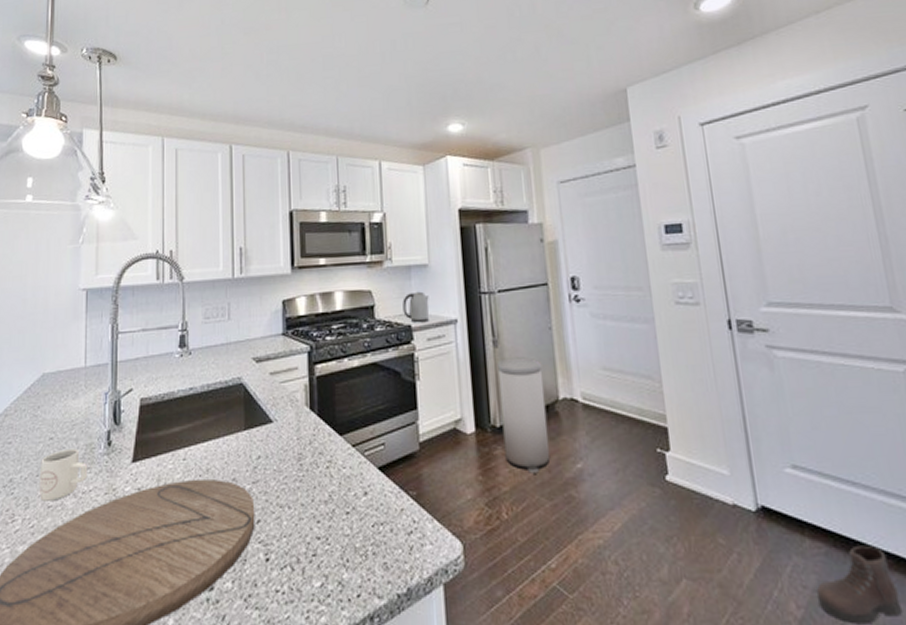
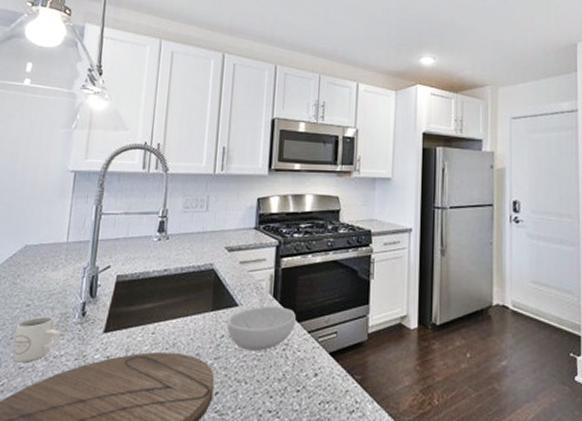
bowl: none [263,419,337,471] -> present [227,306,296,351]
kettle: present [403,291,430,323] -> none [365,201,389,229]
pedal bin: present [498,357,551,474] -> none [441,266,481,367]

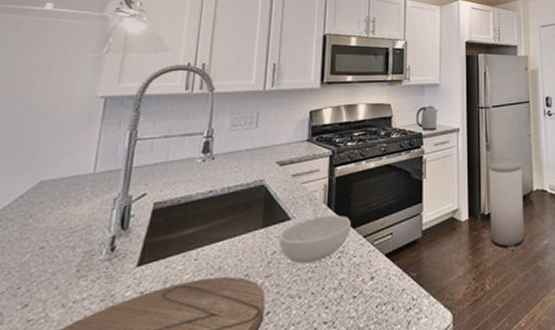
mug: present [12,316,62,363] -> none [18,256,84,315]
kettle: none [365,201,389,229] -> present [416,105,438,131]
pedal bin: none [441,266,481,367] -> present [489,158,525,251]

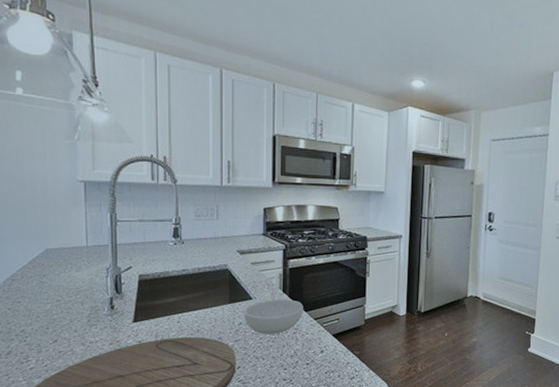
kettle: present [416,105,438,131] -> none [361,212,382,236]
pedal bin: present [489,158,525,251] -> none [425,266,459,343]

